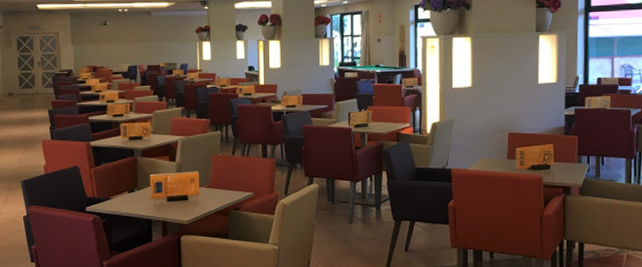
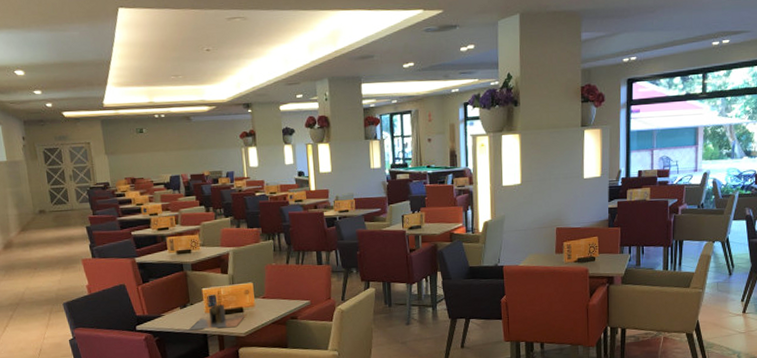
napkin holder: none [135,189,191,215] -> present [189,302,247,330]

